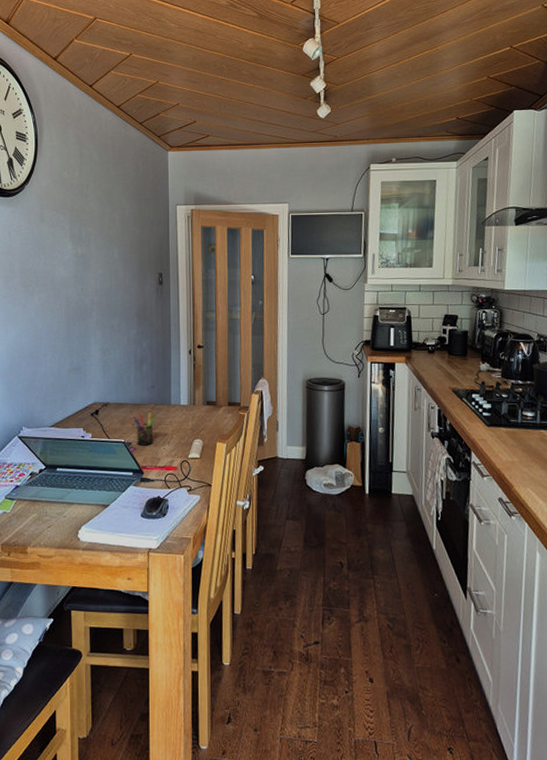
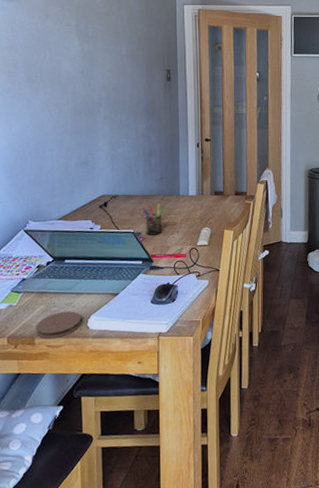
coaster: none [28,521,72,548] -> present [36,311,81,339]

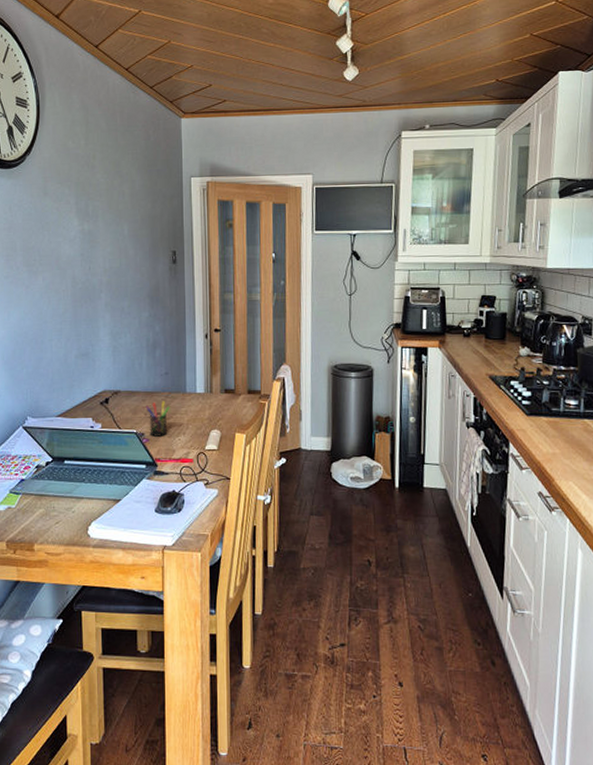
coaster: present [36,311,81,339] -> none [35,517,82,545]

